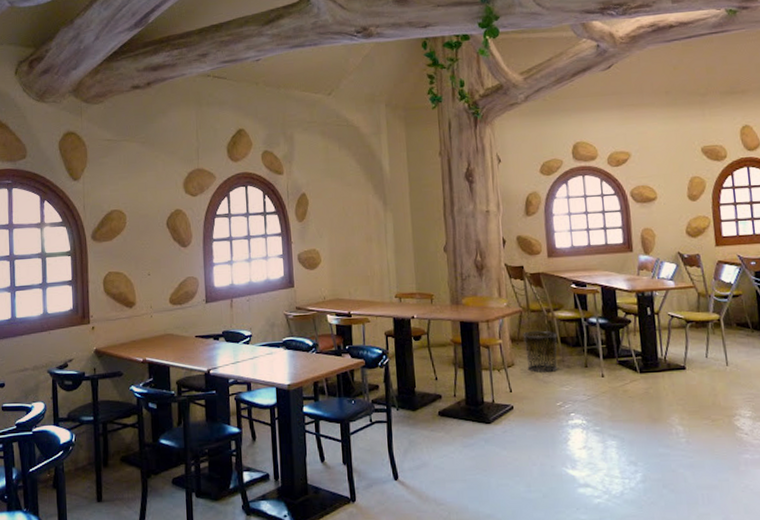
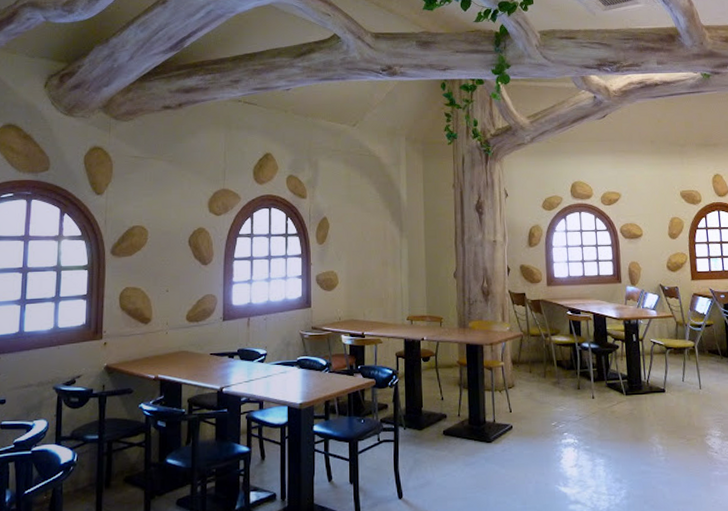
trash can: present [523,330,558,373] -> none [523,354,554,394]

